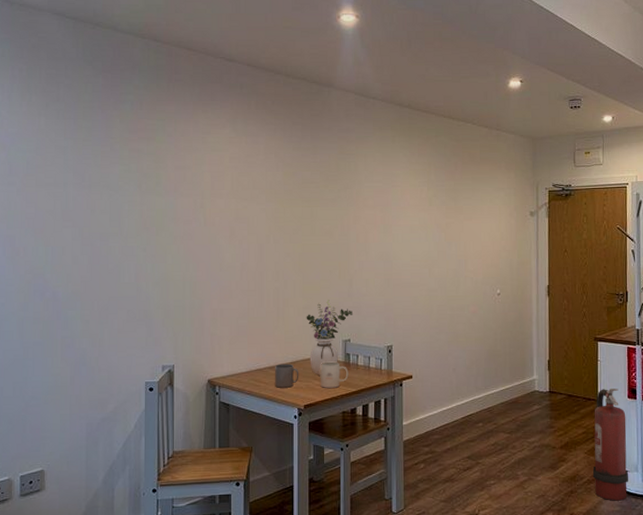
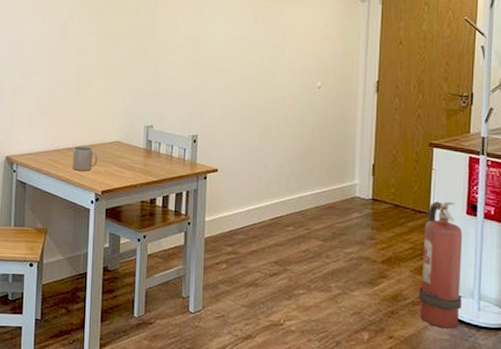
bouquet: present [306,300,354,376] -> none [107,82,158,161]
mug: present [320,361,349,388] -> none [119,147,150,176]

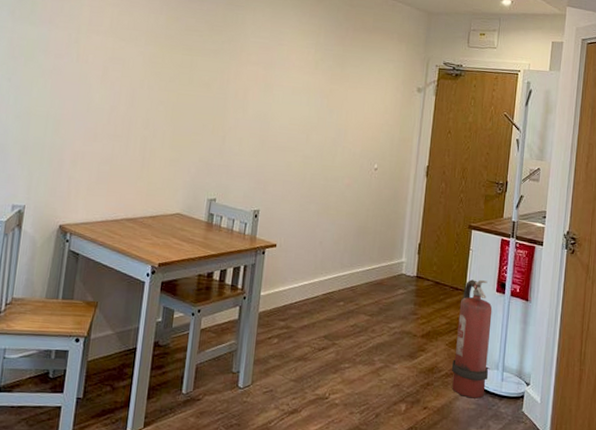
mug: present [72,146,98,171] -> none [129,216,158,243]

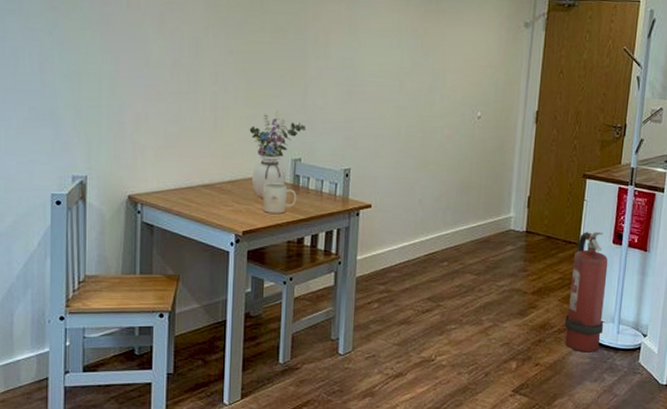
bouquet: none [170,155,223,234] -> present [249,110,307,198]
mug: none [178,219,210,249] -> present [263,183,297,214]

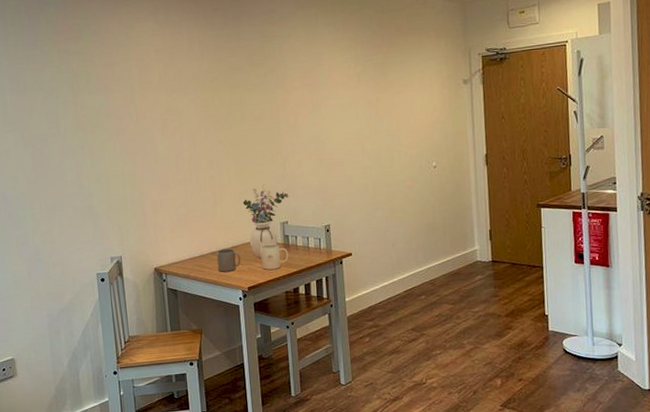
mug: none [208,182,239,210] -> present [216,248,241,272]
fire extinguisher: present [564,232,608,353] -> none [539,254,579,365]

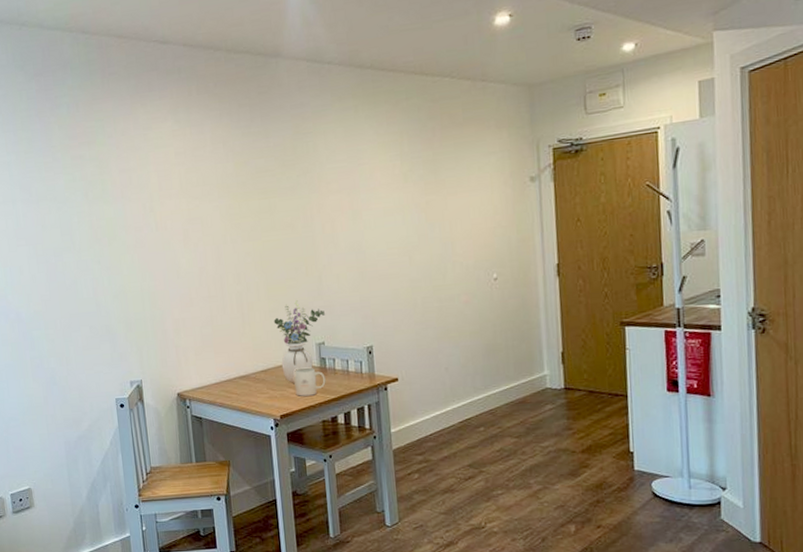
mug: present [216,248,241,272] -> none [244,372,272,399]

